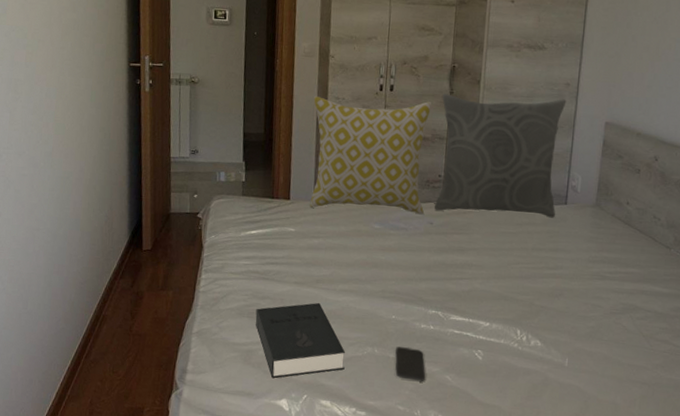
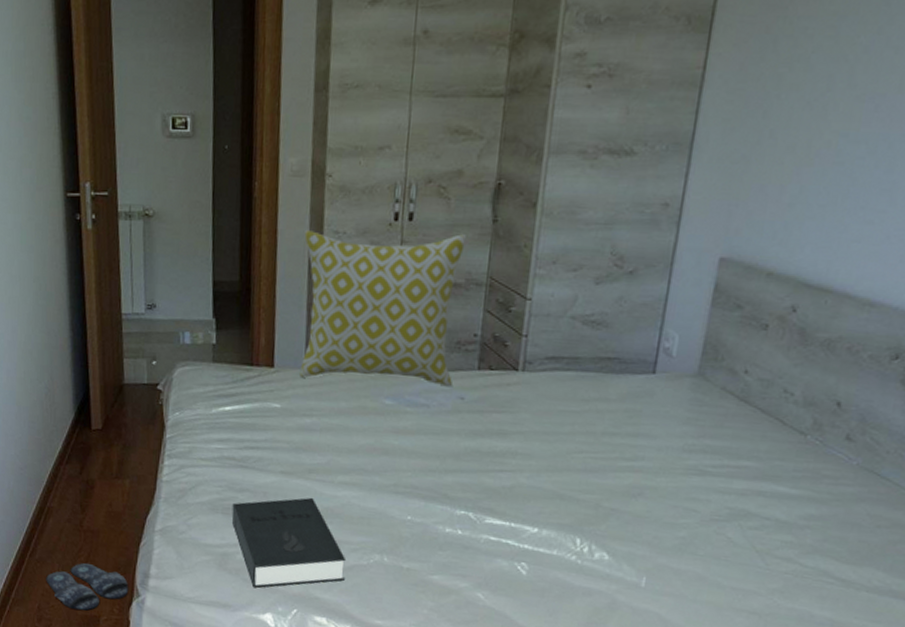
slippers: none [98,362,169,404] -> present [46,562,129,611]
smartphone: present [395,346,426,381] -> none [410,555,451,599]
pillow: present [435,93,567,218] -> none [467,222,663,392]

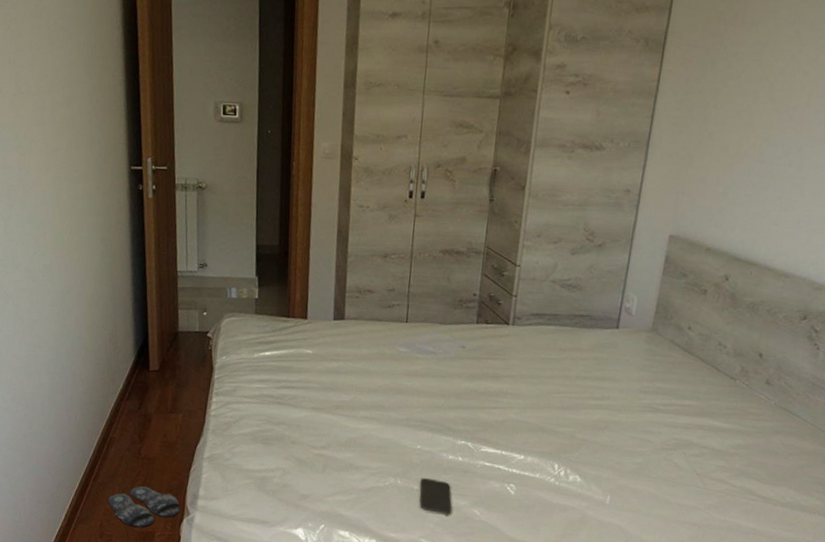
booklet: present [231,497,347,589] -> none [269,429,366,507]
pillow: present [300,230,468,386] -> none [329,204,469,337]
smartphone: none [410,555,451,599] -> present [419,478,452,515]

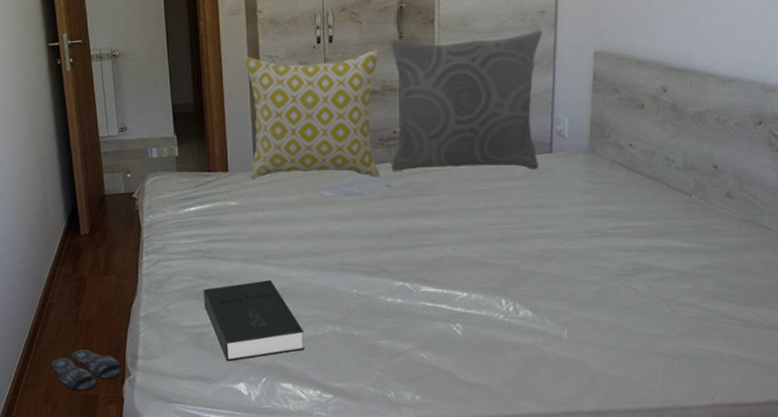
booklet: none [269,429,366,507] -> present [203,279,305,362]
pillow: none [329,204,469,337] -> present [244,50,379,178]
smartphone: present [419,478,452,515] -> none [360,323,397,360]
pillow: none [467,201,625,344] -> present [391,30,543,171]

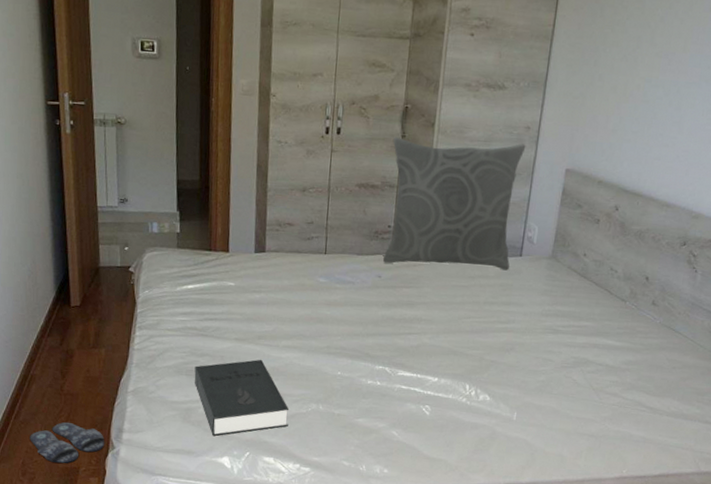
pillow: present [244,50,379,178] -> none [250,140,383,267]

